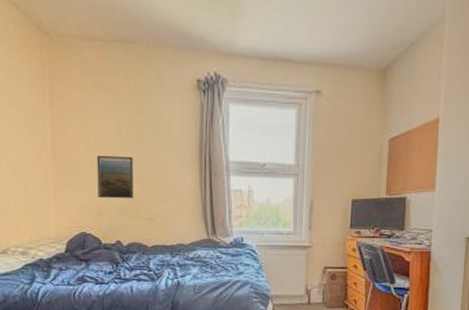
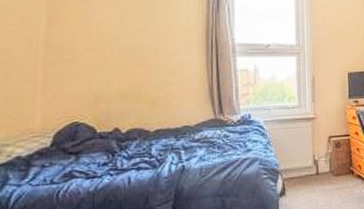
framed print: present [96,155,134,199] -> none [96,41,137,85]

